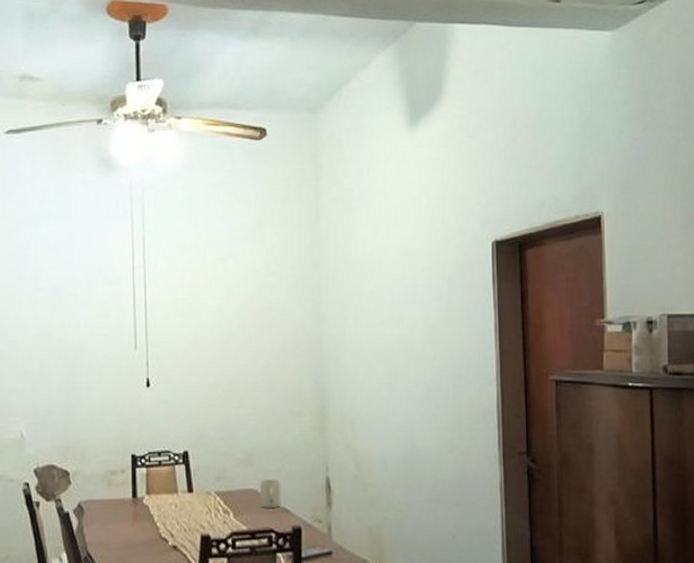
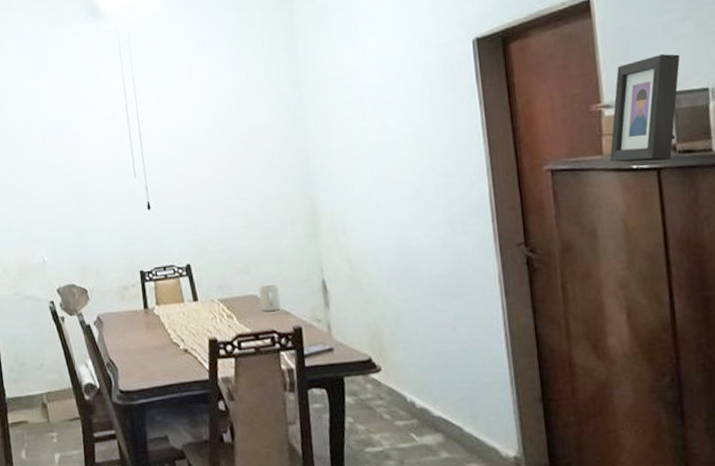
picture frame: none [609,277,676,381] -> present [609,54,681,162]

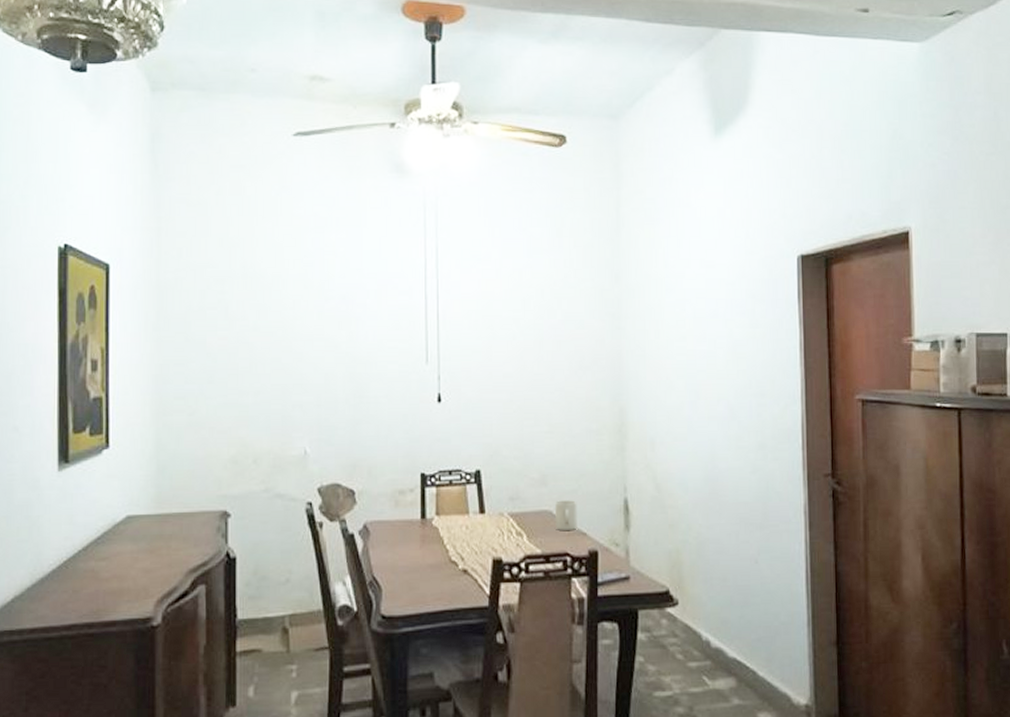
picture frame: present [609,54,681,162] -> none [916,294,985,401]

